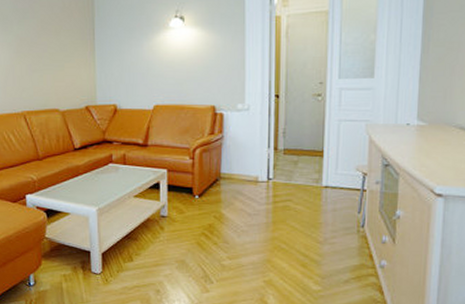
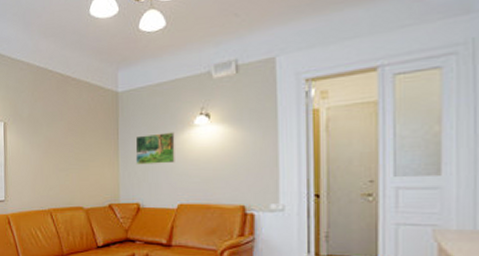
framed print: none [111,34,151,66] -> present [135,132,175,165]

